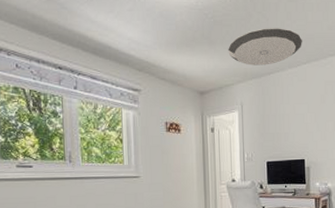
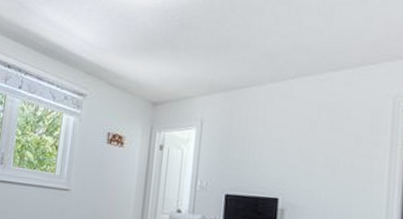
ceiling light fixture: present [228,28,302,66] -> none [193,33,292,77]

